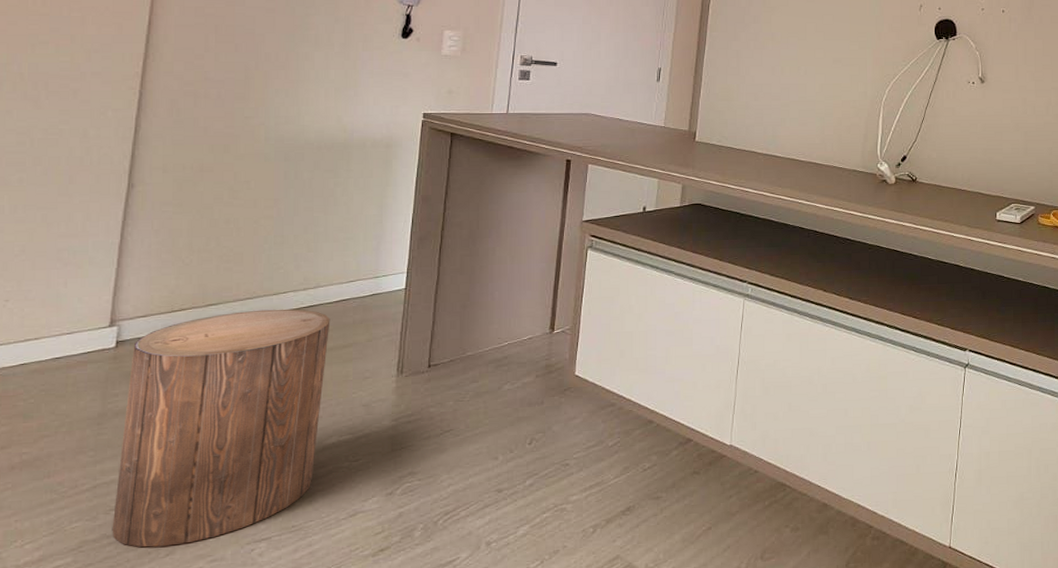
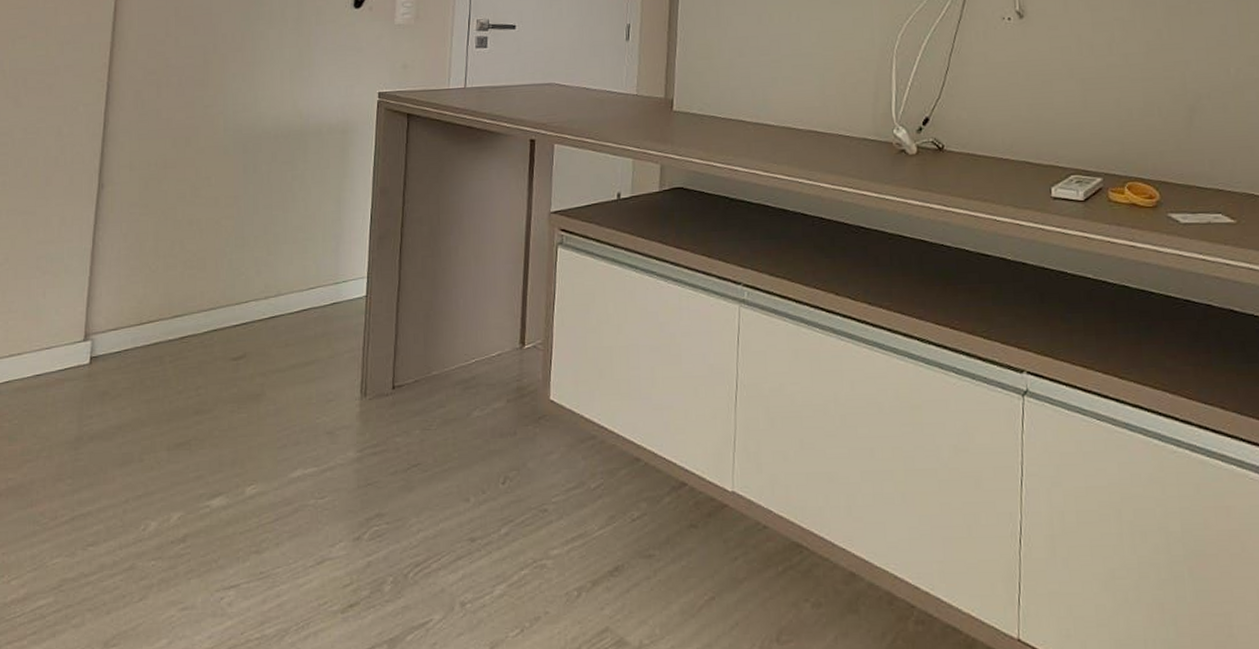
stool: present [112,308,331,548] -> none [89,320,292,590]

